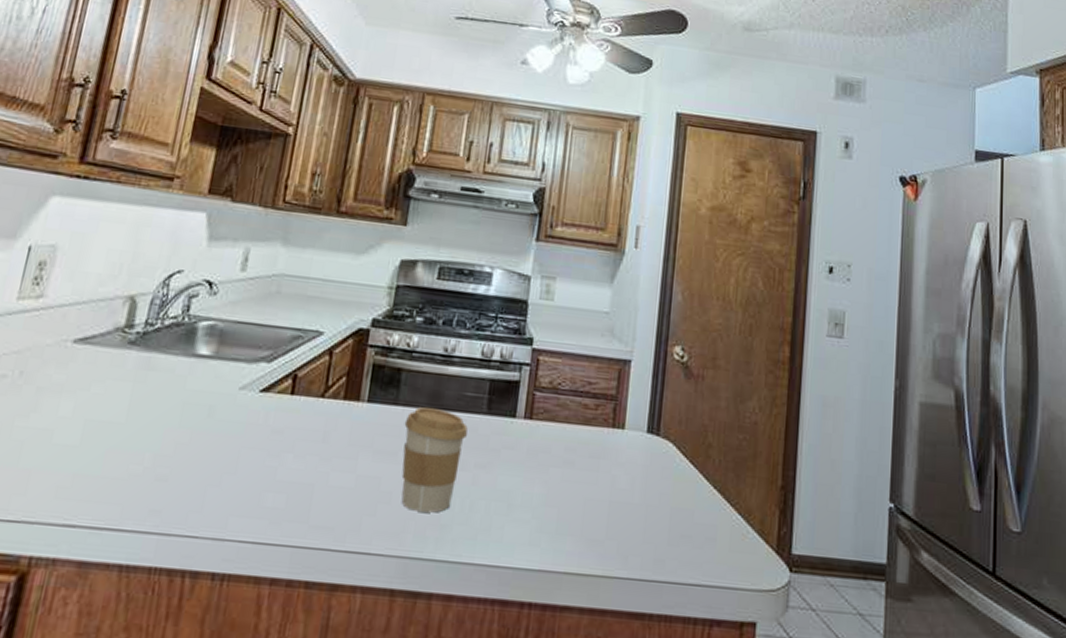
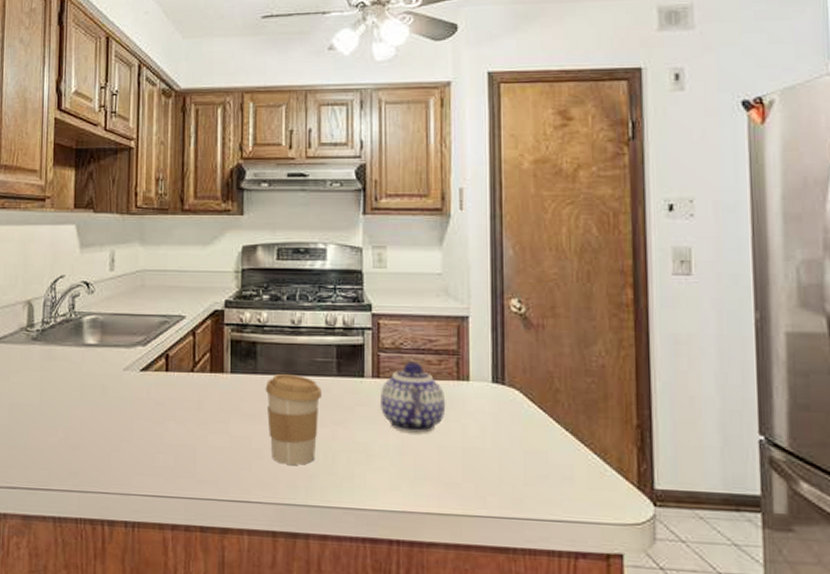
teapot: none [528,404,599,484] -> present [379,361,446,434]

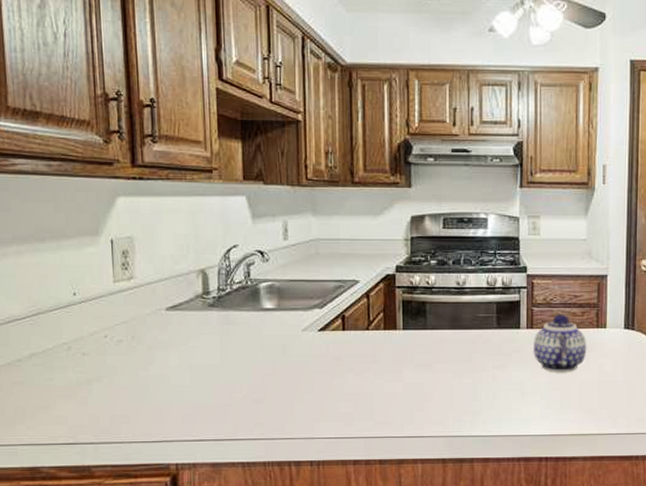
coffee cup: present [265,373,323,465] -> none [434,328,485,404]

